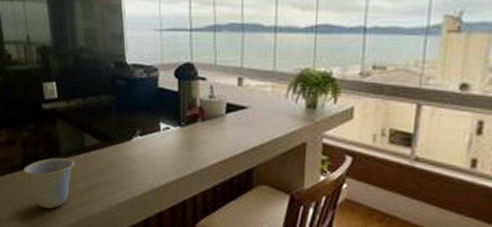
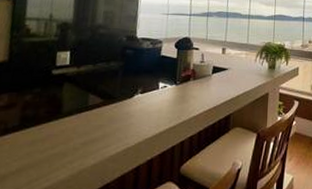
cup: present [24,158,75,209] -> none [18,117,76,167]

